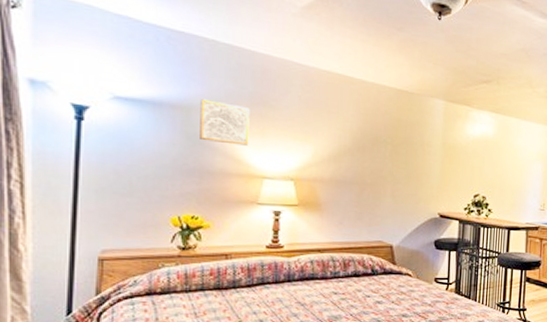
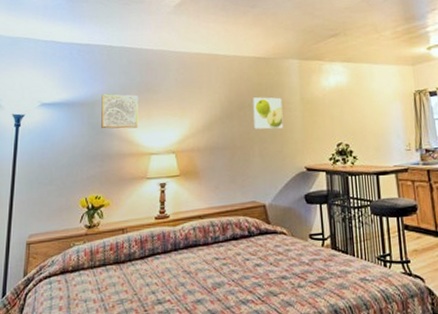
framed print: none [387,133,422,171] -> present [252,97,284,130]

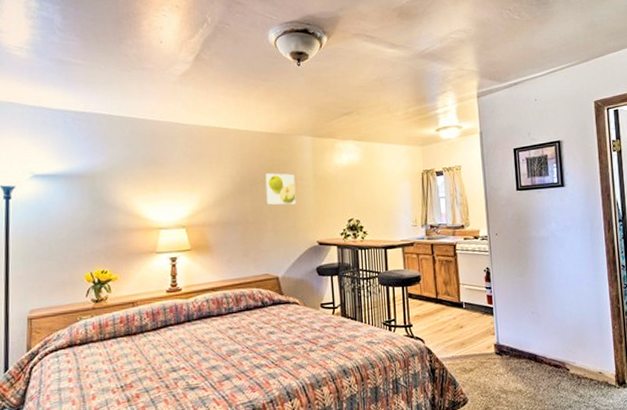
wall art: present [101,94,138,129] -> none [102,166,145,203]

